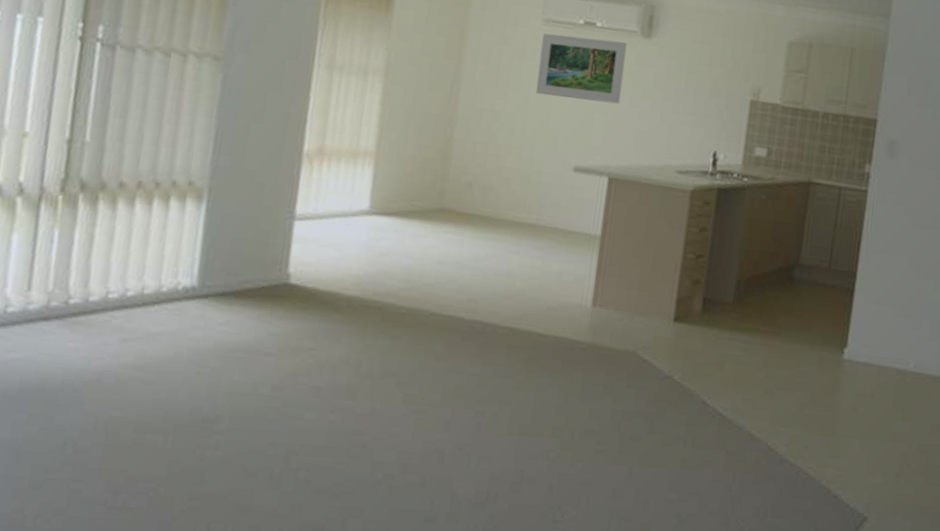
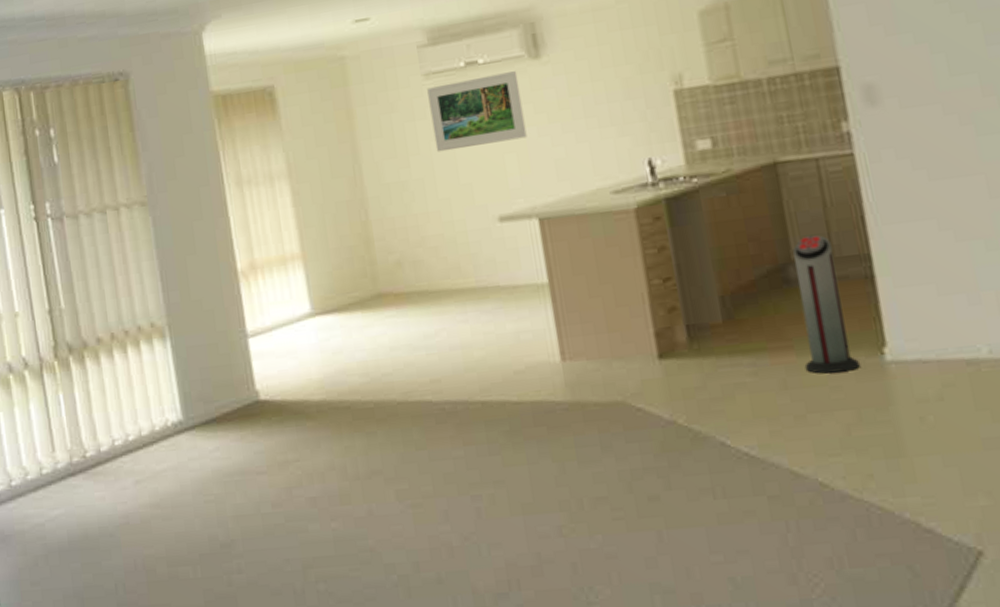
air purifier: none [784,246,832,362] -> present [793,234,860,374]

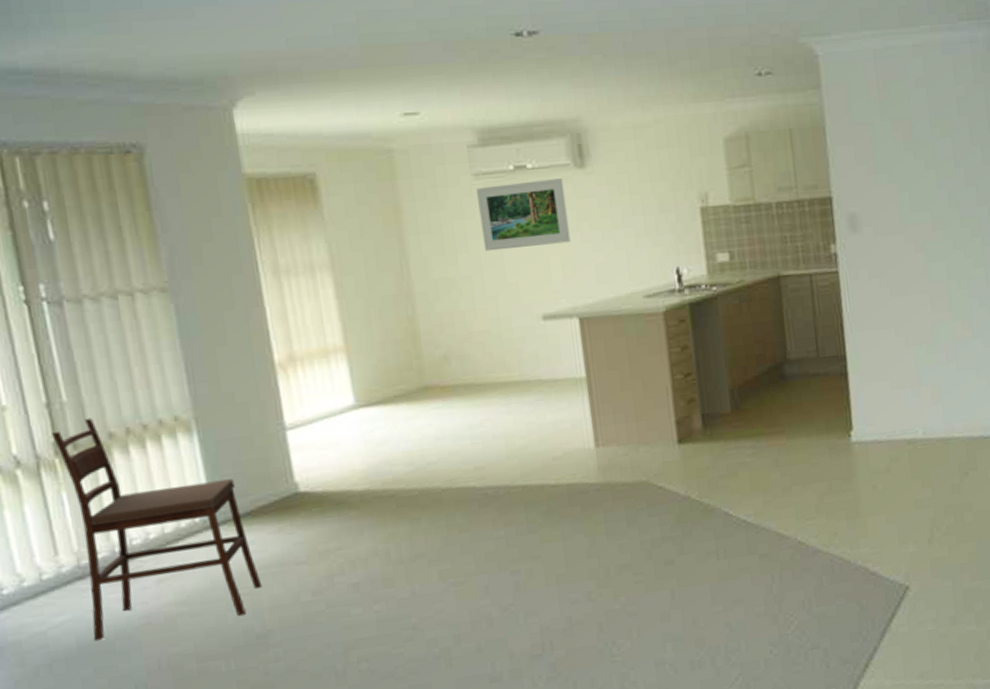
dining chair: none [52,324,226,537] -> present [52,418,263,641]
air purifier: present [793,234,860,374] -> none [788,338,833,453]

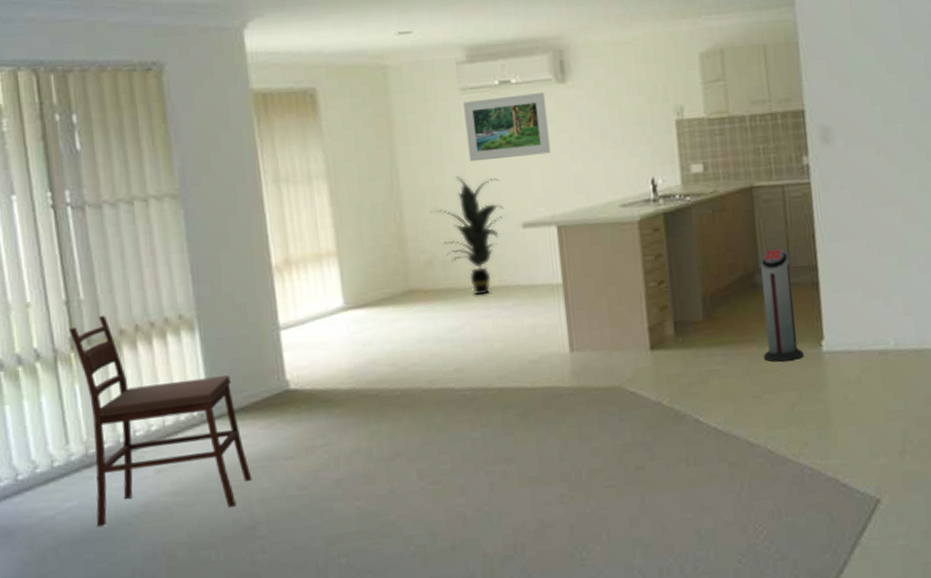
indoor plant: none [445,267,523,390] -> present [431,176,505,295]
air purifier: none [788,338,833,453] -> present [760,248,804,362]

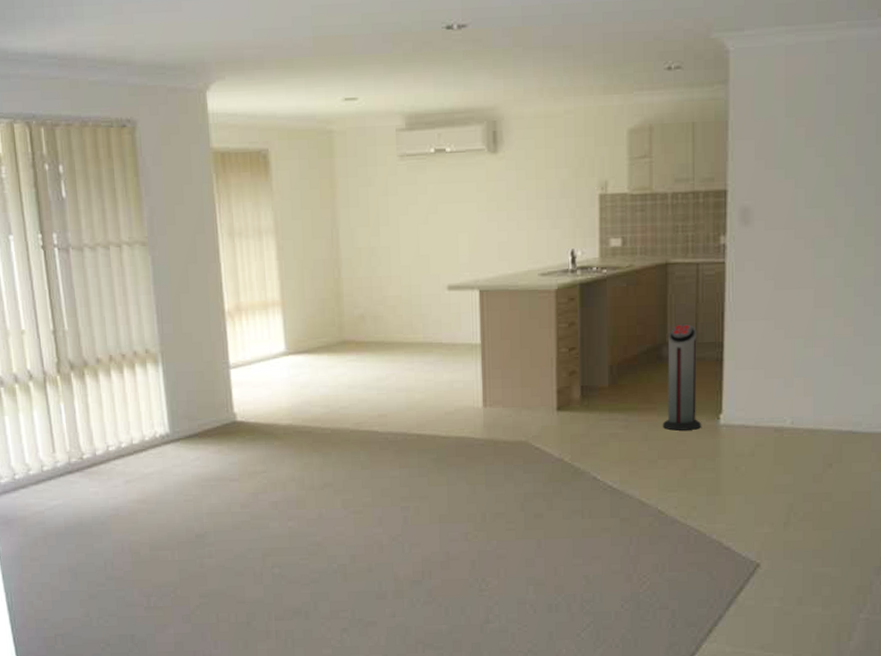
dining chair: present [69,315,252,527] -> none [56,345,203,524]
indoor plant: present [431,176,505,295] -> none [366,238,433,349]
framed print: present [463,93,551,162] -> none [401,162,479,226]

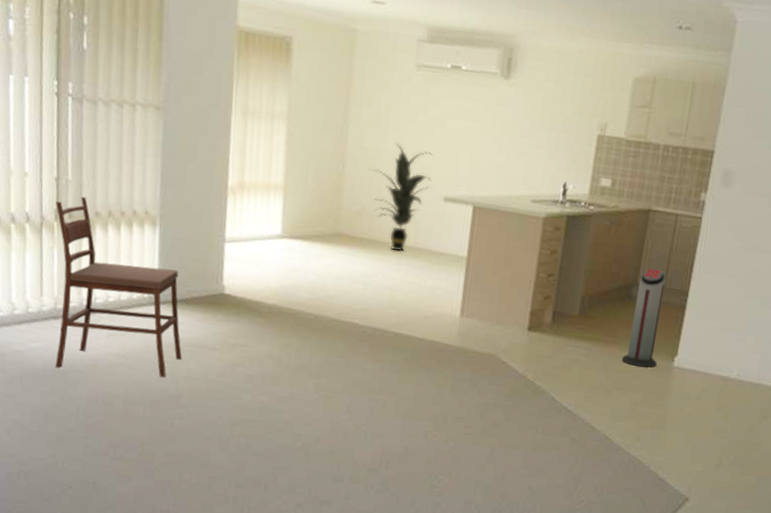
dining chair: none [56,345,203,524] -> present [55,196,182,378]
indoor plant: none [366,238,433,349] -> present [369,143,433,251]

